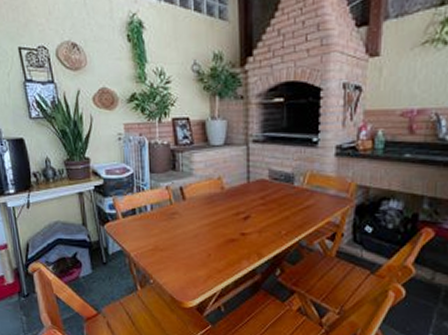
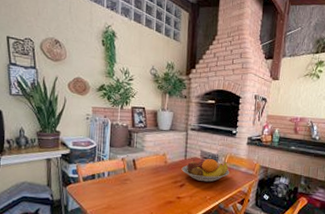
fruit bowl: none [244,180,311,212] -> present [181,158,229,182]

